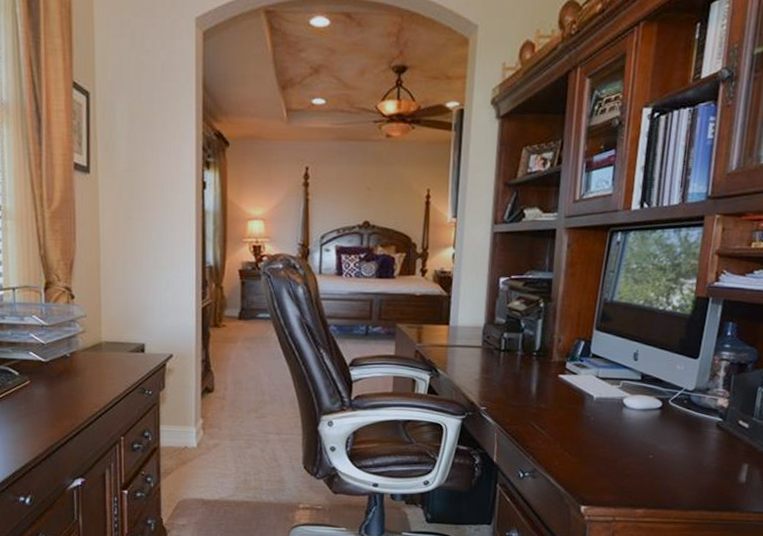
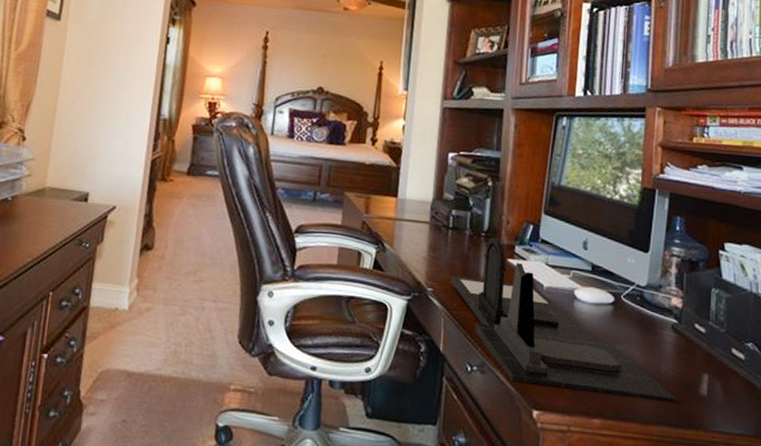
desk organizer: none [504,355,717,490] -> present [451,237,677,403]

